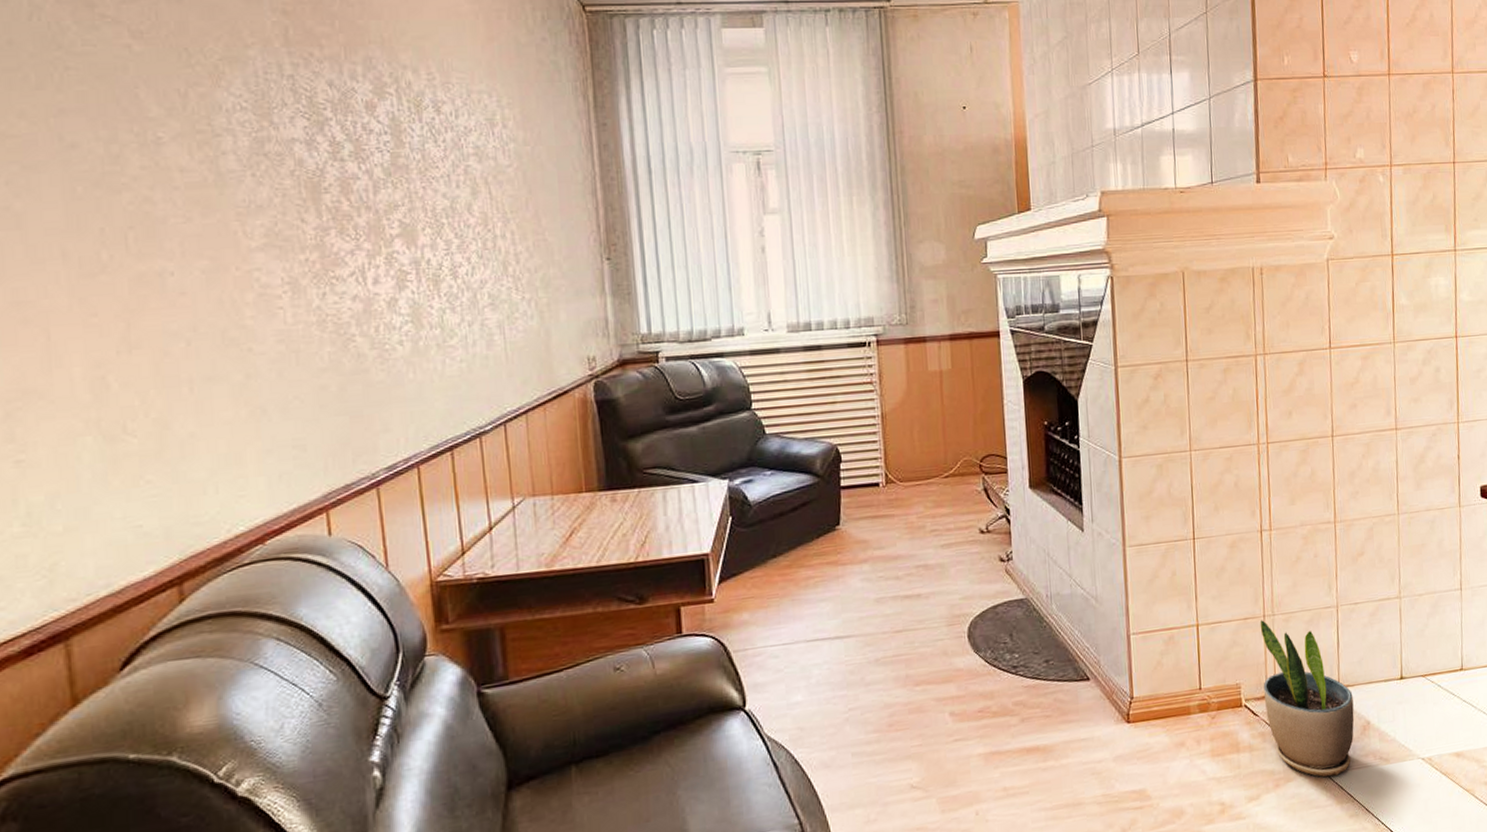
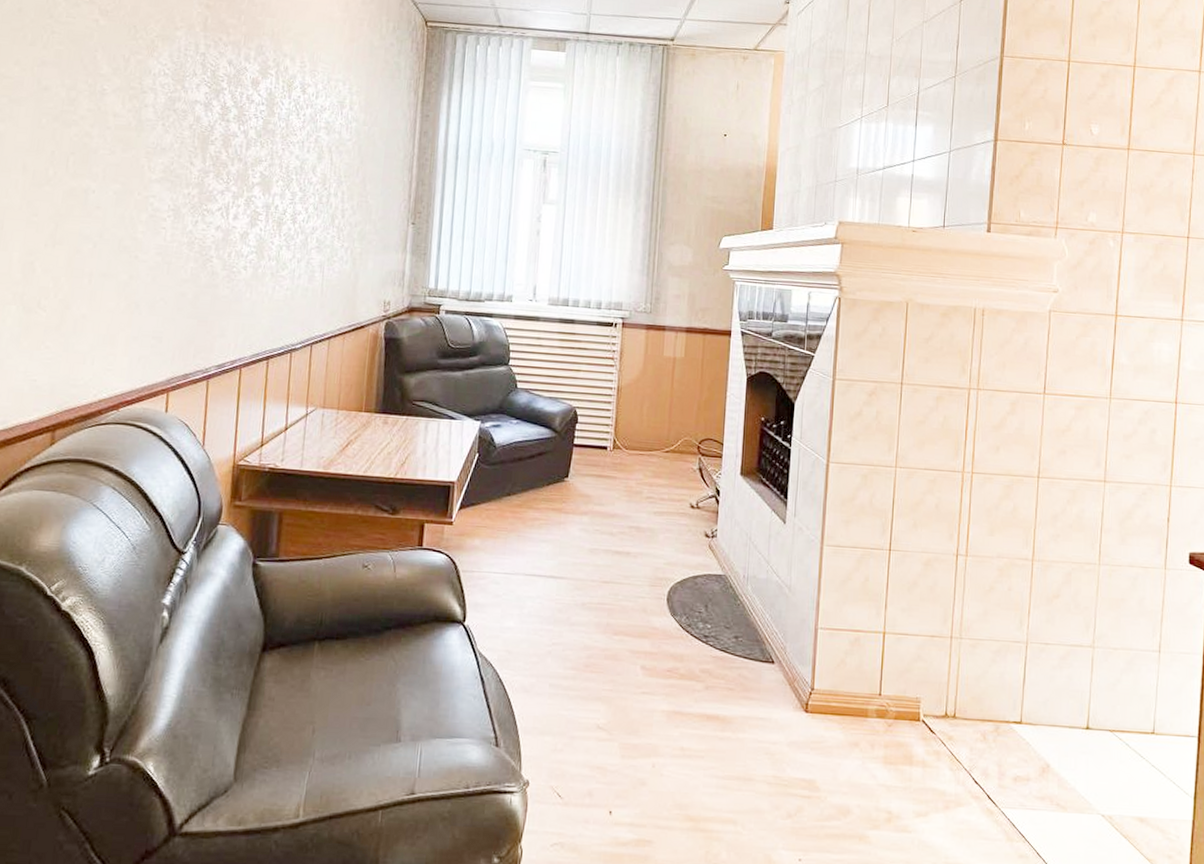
potted plant: present [1260,620,1355,777] -> none [942,641,1034,811]

